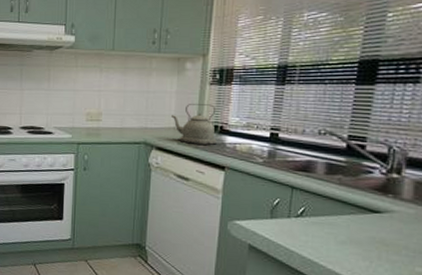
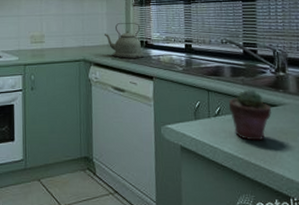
potted succulent: none [316,191,374,250] -> present [228,89,272,141]

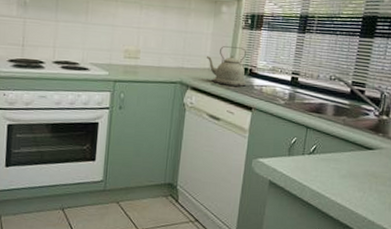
potted succulent: present [228,89,272,141] -> none [324,130,368,182]

